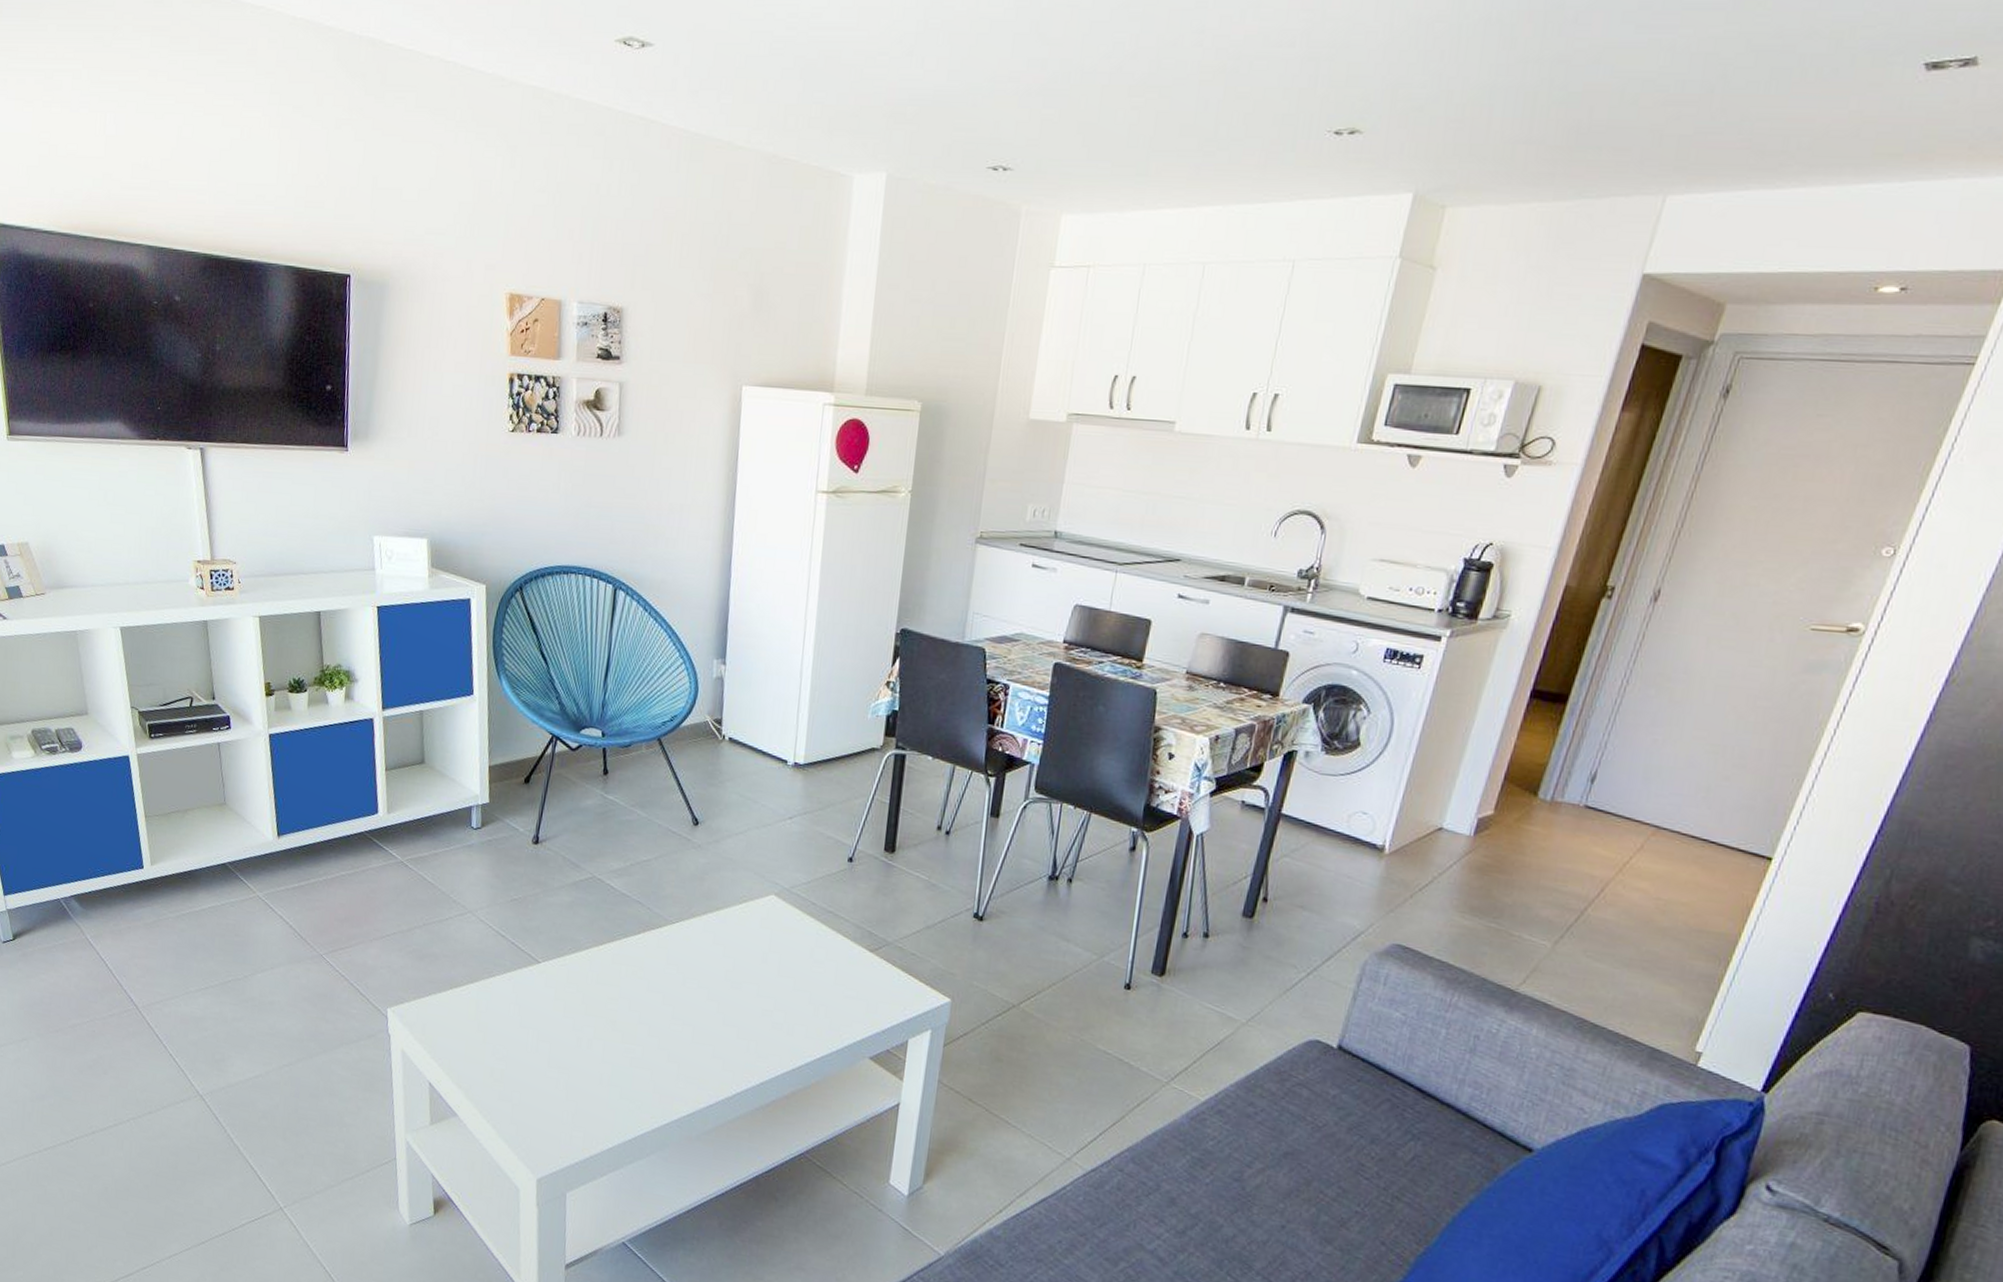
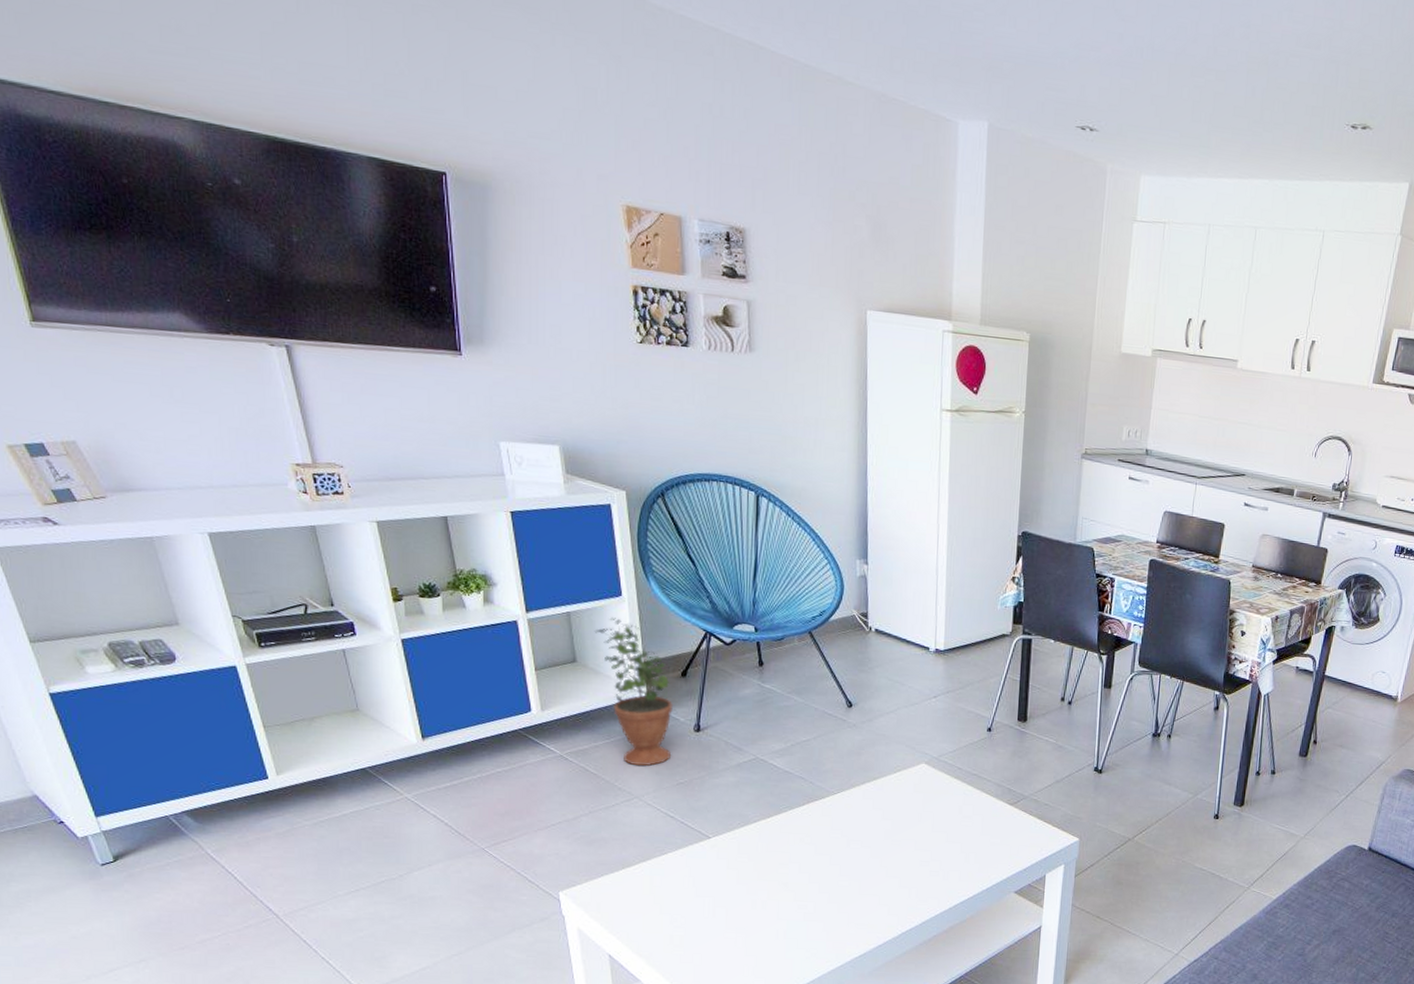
potted plant: none [444,717,514,879] -> present [594,617,673,767]

